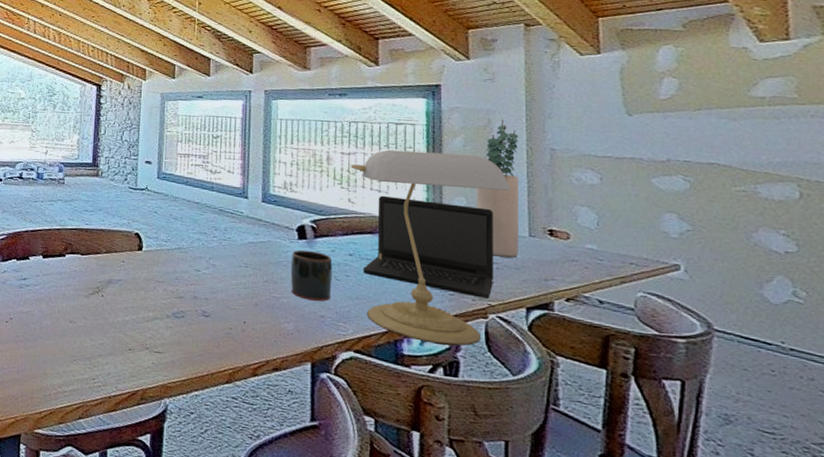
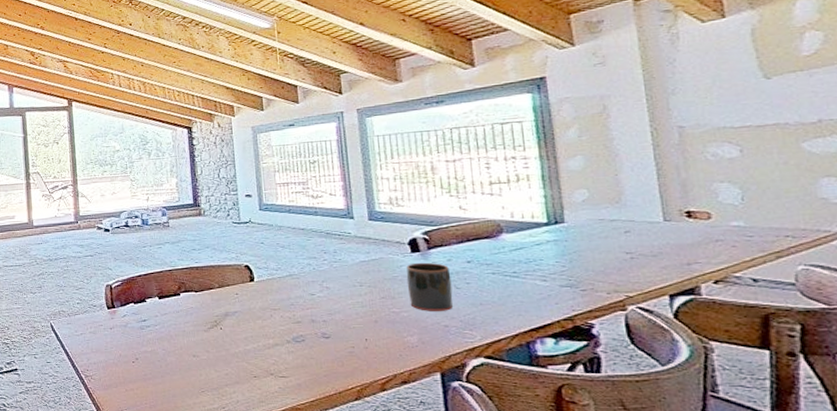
desk lamp: present [351,149,511,346] -> none [457,144,637,342]
laptop: present [363,195,494,299] -> none [484,197,629,290]
vase: present [476,119,519,258] -> none [598,103,654,246]

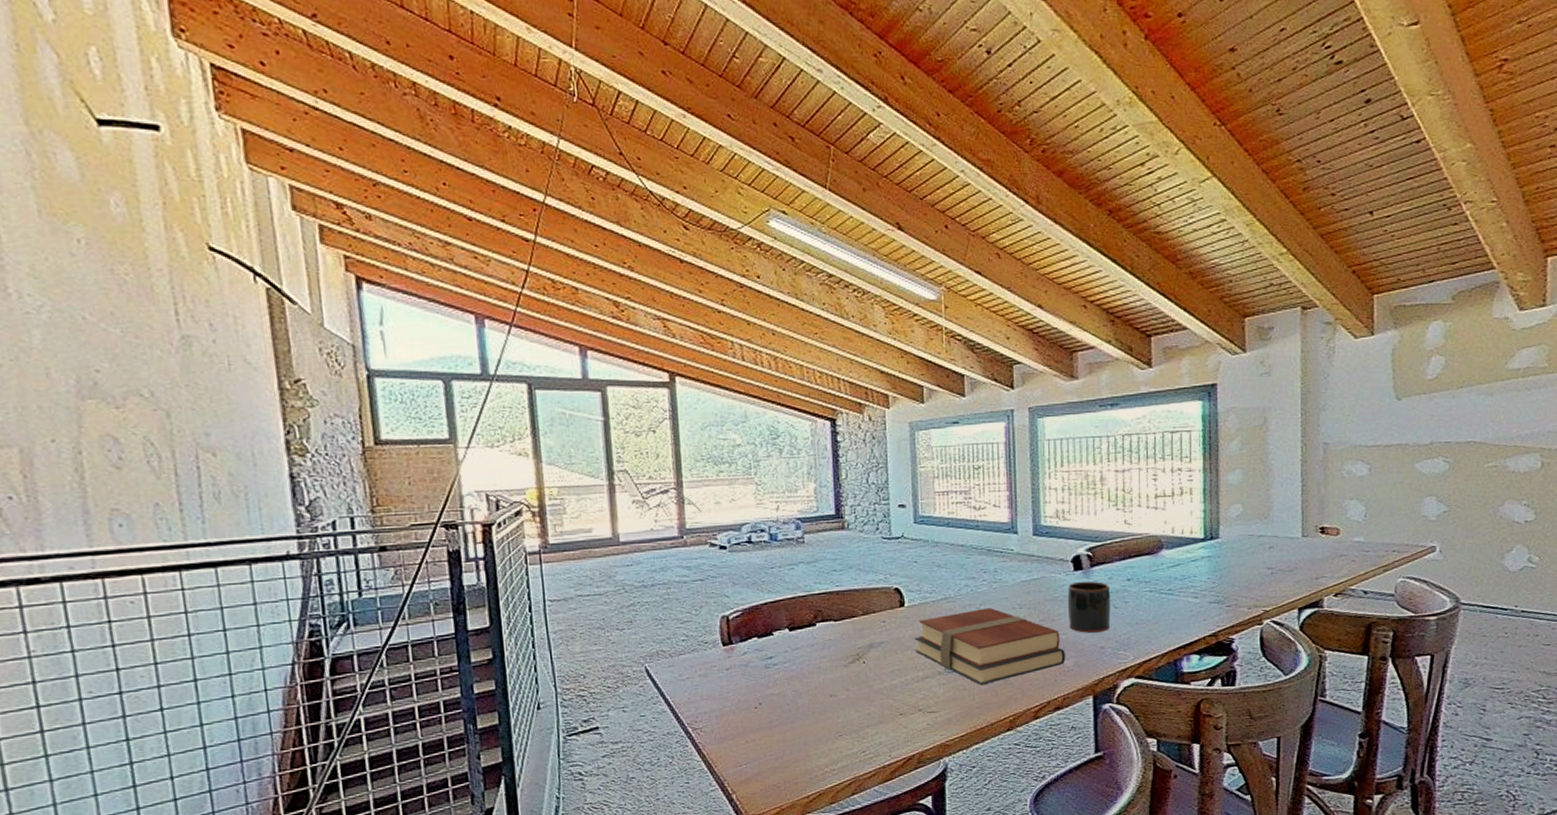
books: none [264,285,409,355] -> present [914,608,1065,685]

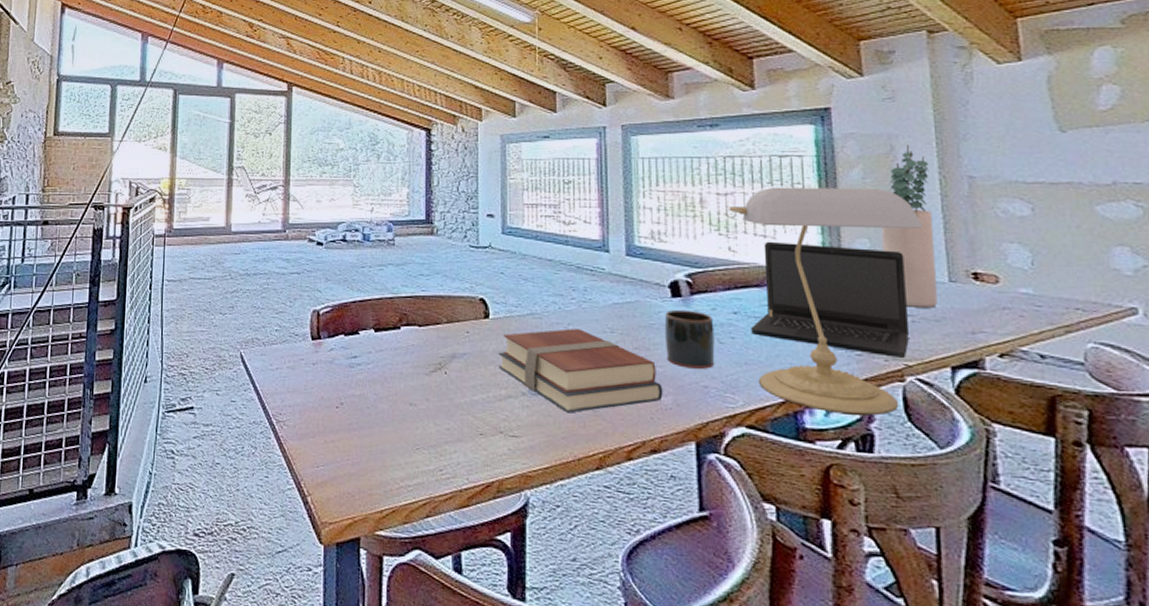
desk lamp: none [1126,458,1285,657] -> present [729,187,923,416]
laptop: none [1142,512,1269,605] -> present [751,241,910,358]
vase: none [1252,416,1294,561] -> present [881,145,938,308]

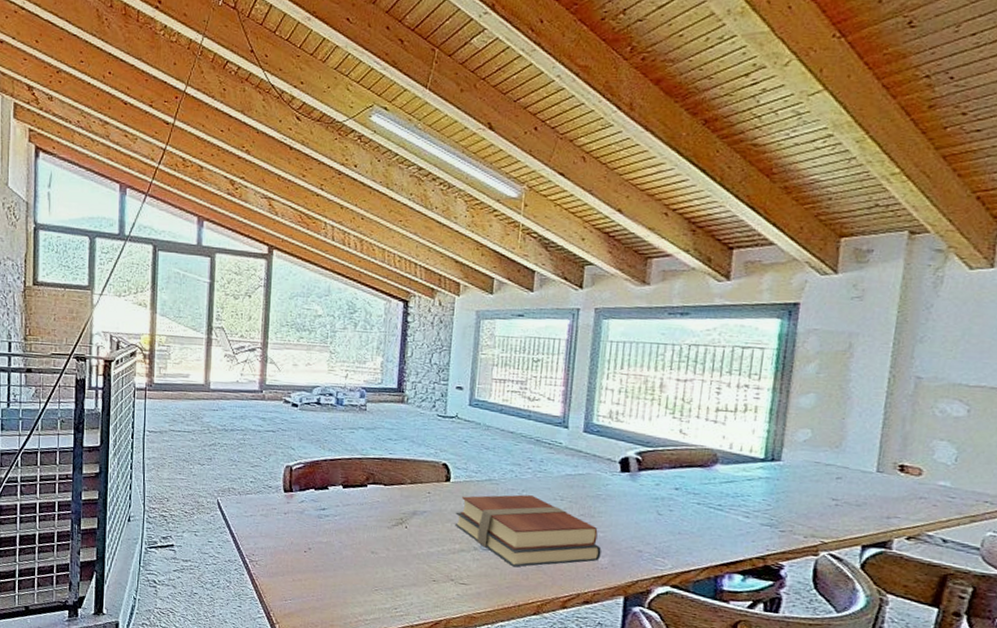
mug: present [664,309,715,369] -> none [608,483,656,536]
desk lamp: present [729,187,923,416] -> none [686,376,864,583]
laptop: present [751,241,910,358] -> none [689,426,841,536]
vase: present [881,145,938,308] -> none [822,343,882,494]

